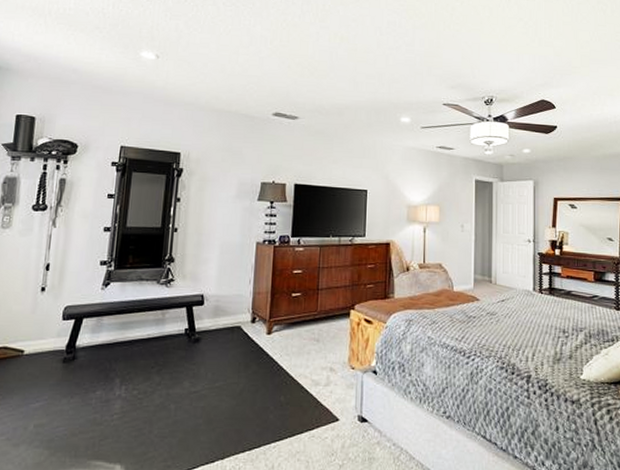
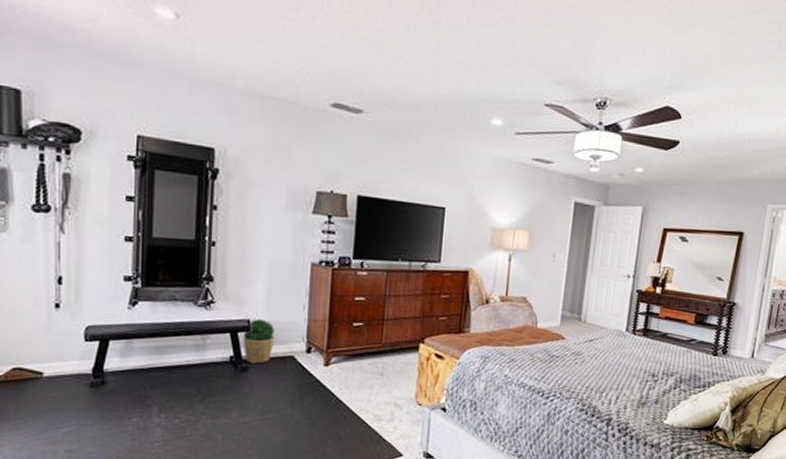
potted plant: none [197,294,224,334] -> present [243,319,274,364]

